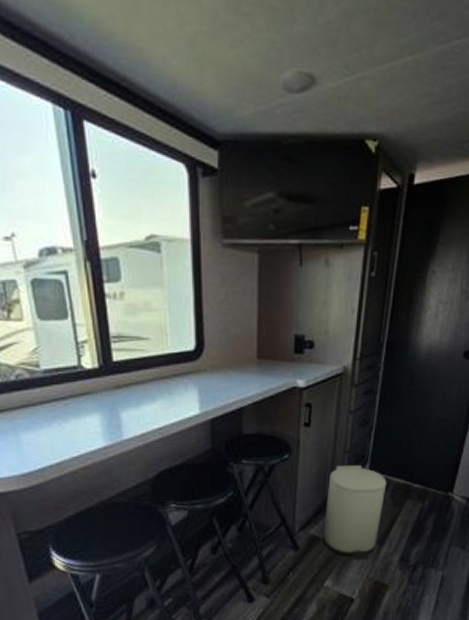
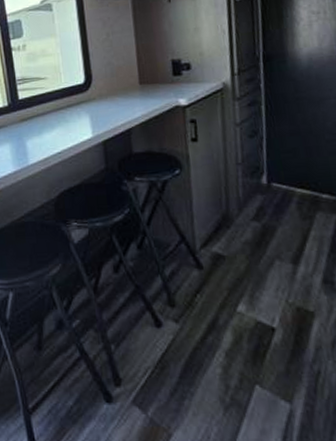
pedal bin: present [323,465,387,560] -> none [224,177,291,281]

